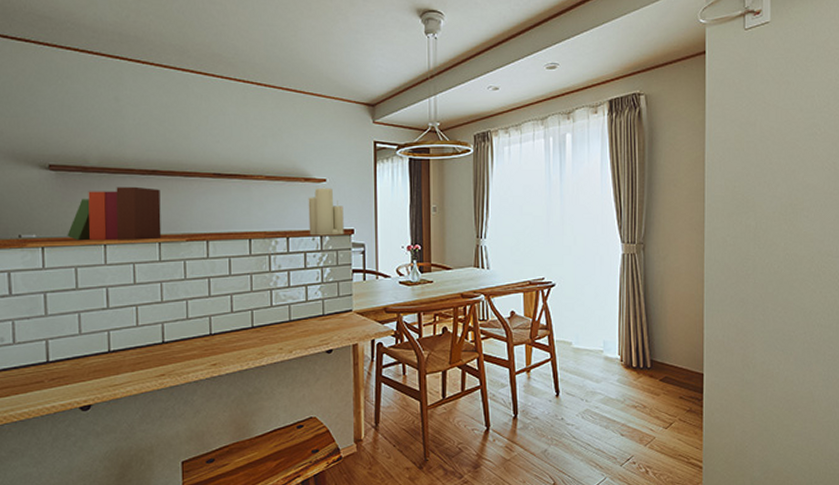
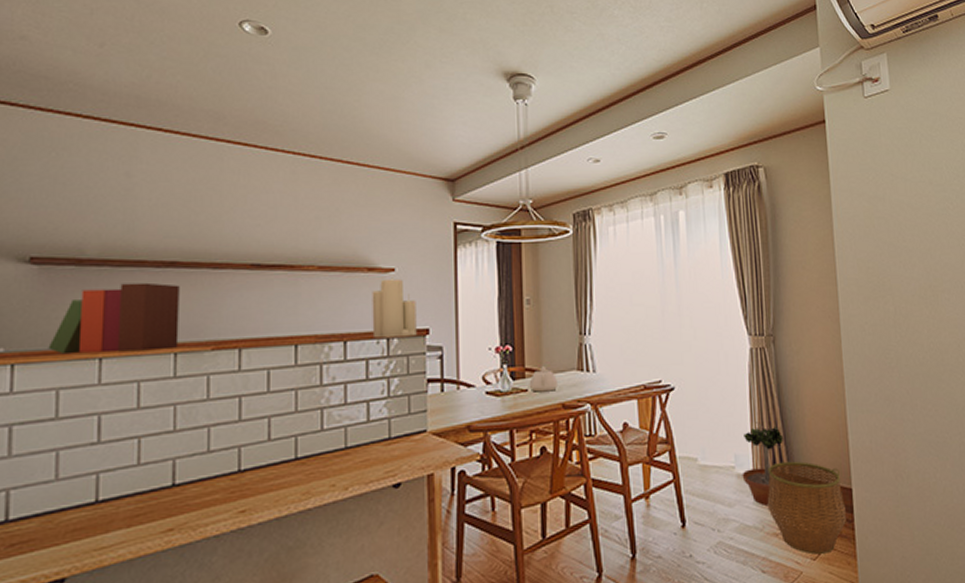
teapot: none [434,262,458,284] -> present [529,365,559,392]
potted tree: none [609,311,654,383] -> present [742,417,795,505]
basket: none [629,348,697,424] -> present [767,461,847,554]

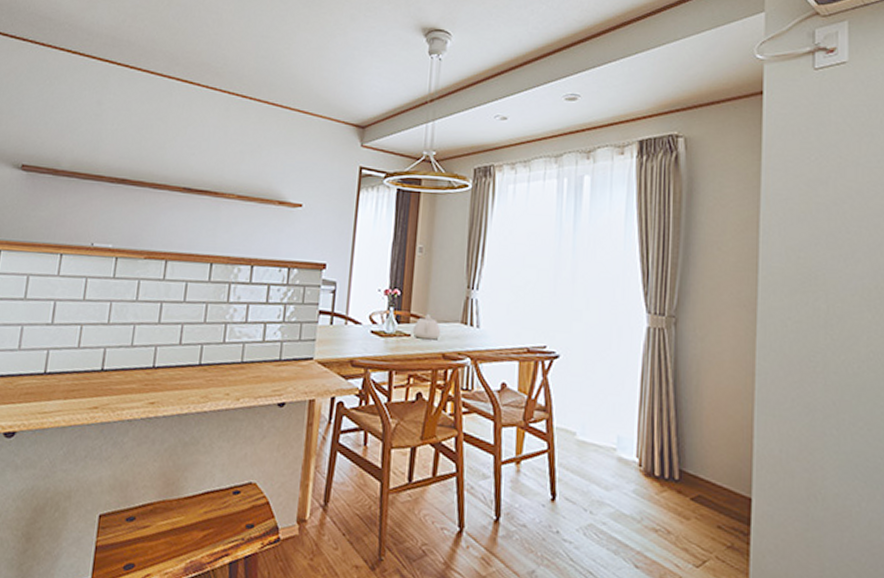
books: present [48,282,180,355] -> none [26,193,127,254]
candle: present [372,277,417,339] -> none [276,212,318,270]
potted tree: present [742,417,795,505] -> none [623,402,683,499]
basket: present [767,461,847,554] -> none [649,453,742,564]

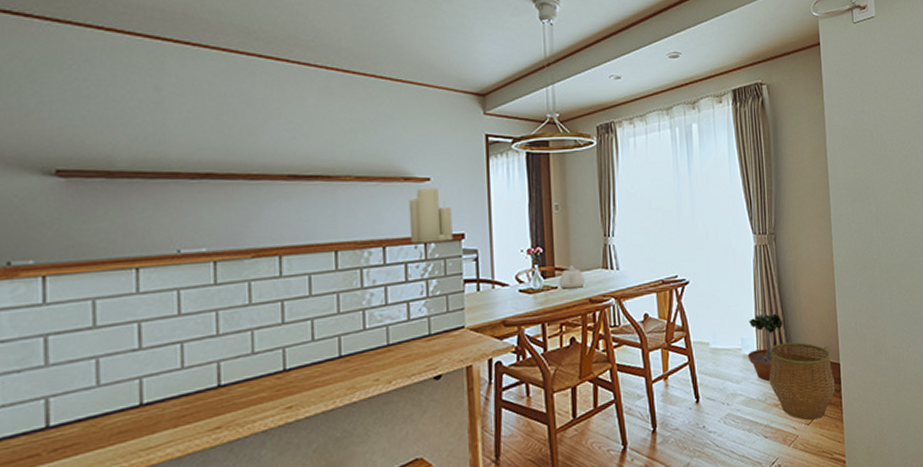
candle: none [276,212,318,270] -> present [408,186,453,244]
potted tree: none [623,402,683,499] -> present [747,305,792,381]
basket: none [649,453,742,564] -> present [769,342,836,420]

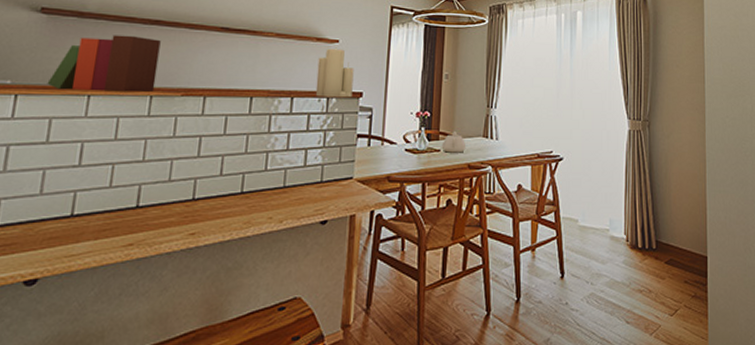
books: none [81,193,218,266] -> present [47,35,161,93]
potted tree: present [747,305,792,381] -> none [615,189,659,265]
basket: present [769,342,836,420] -> none [634,229,702,311]

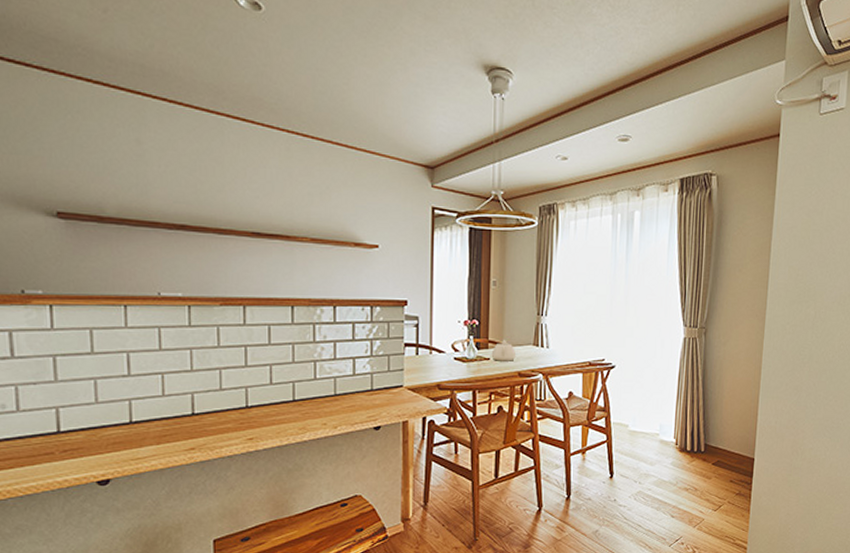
books: present [47,35,161,93] -> none [80,241,192,302]
candle: present [315,47,354,98] -> none [358,253,397,306]

